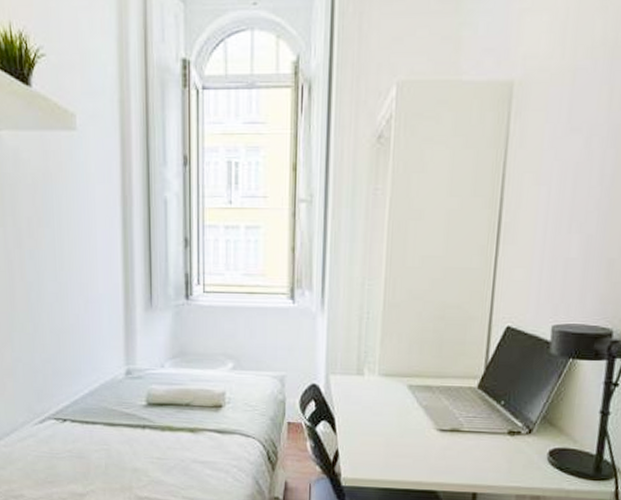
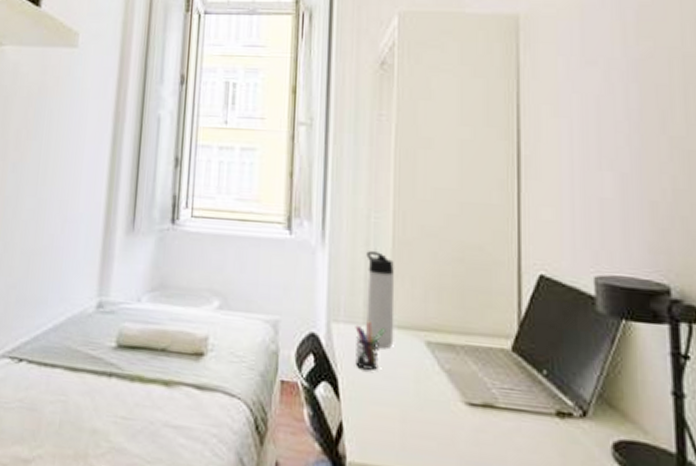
pen holder: none [349,372,375,410] -> present [355,321,386,370]
thermos bottle: none [357,314,384,393] -> present [364,251,395,349]

